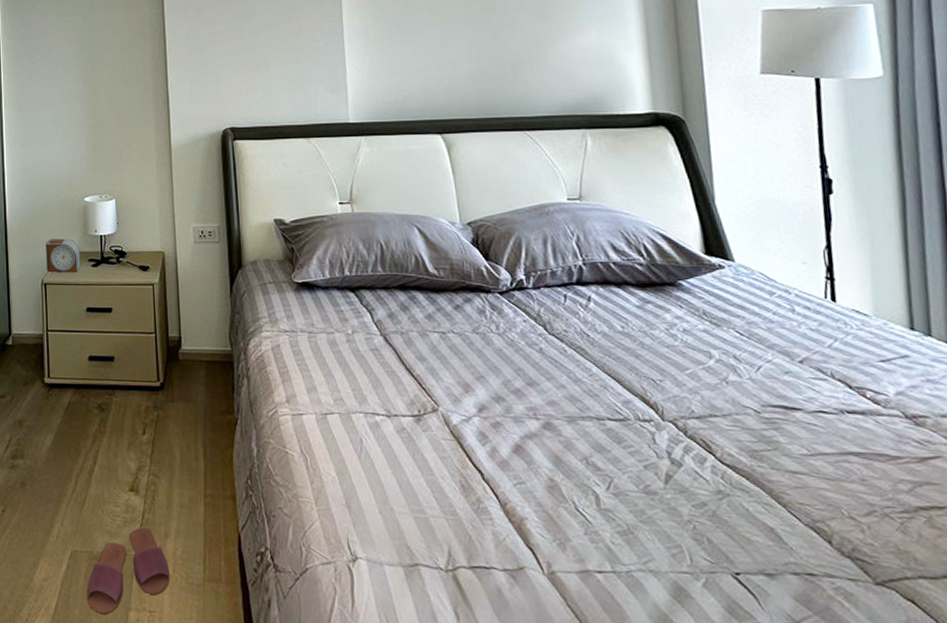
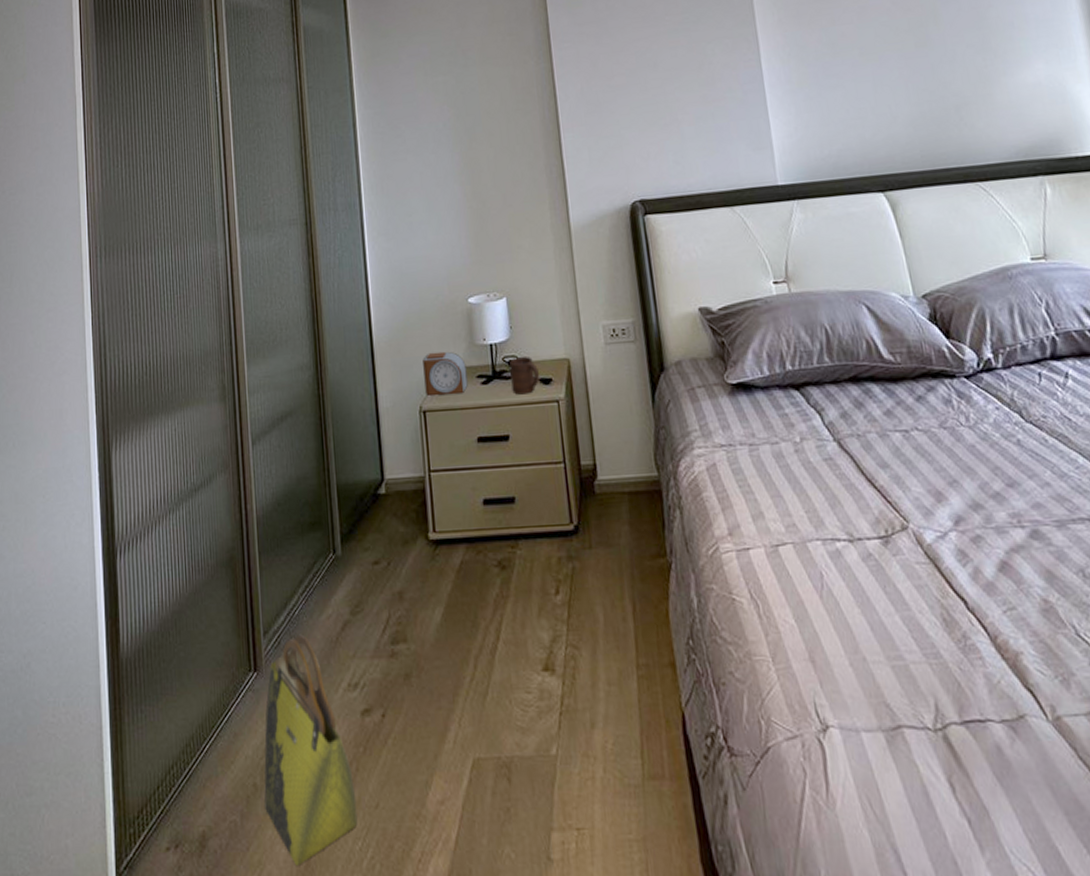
slippers: present [87,527,170,615] -> none [496,717,601,841]
cup: none [115,247,140,277] -> present [509,356,540,395]

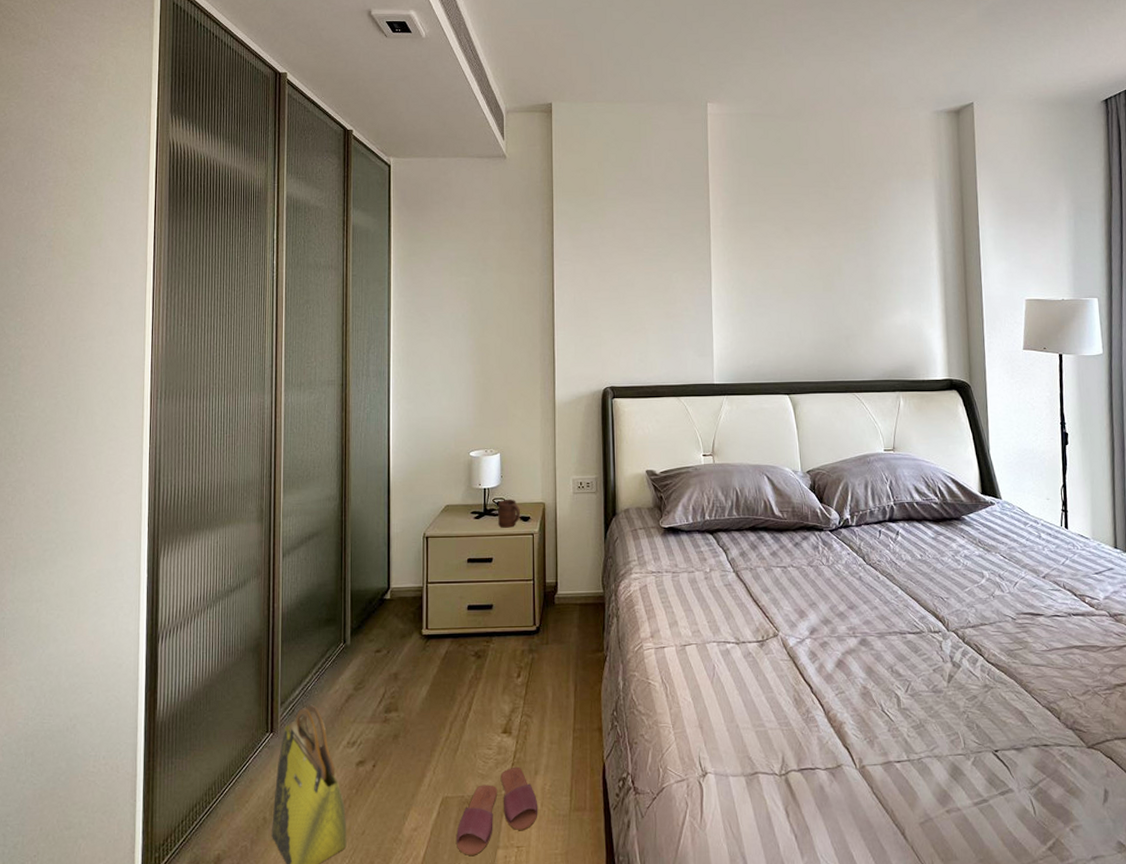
alarm clock: present [423,351,468,395] -> none [429,492,464,525]
slippers: none [496,717,601,841] -> present [457,766,538,857]

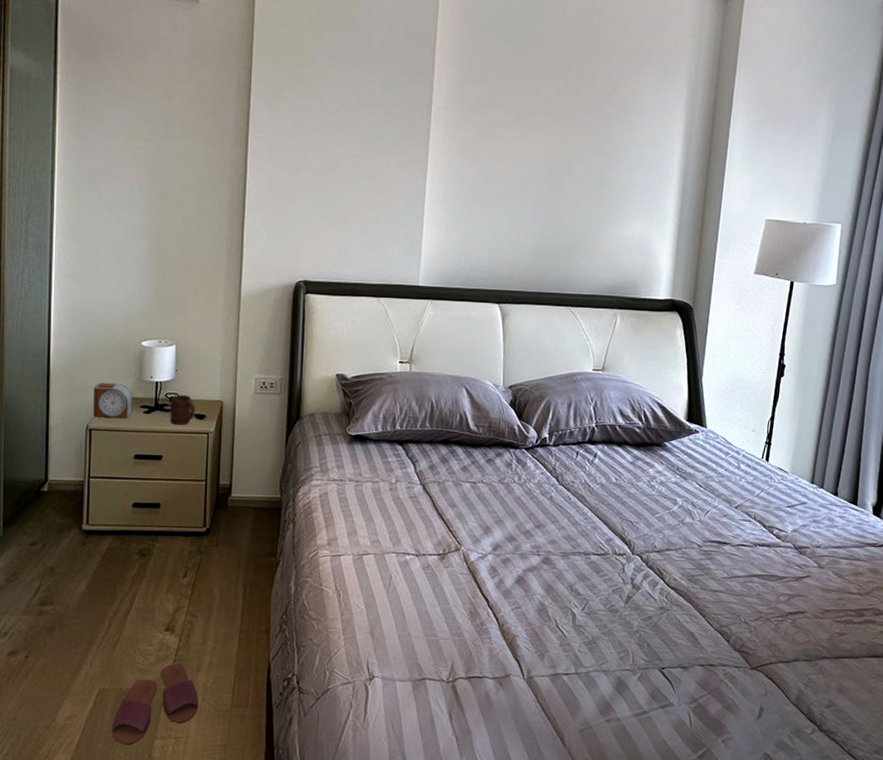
alarm clock: none [429,492,464,525] -> present [93,382,133,418]

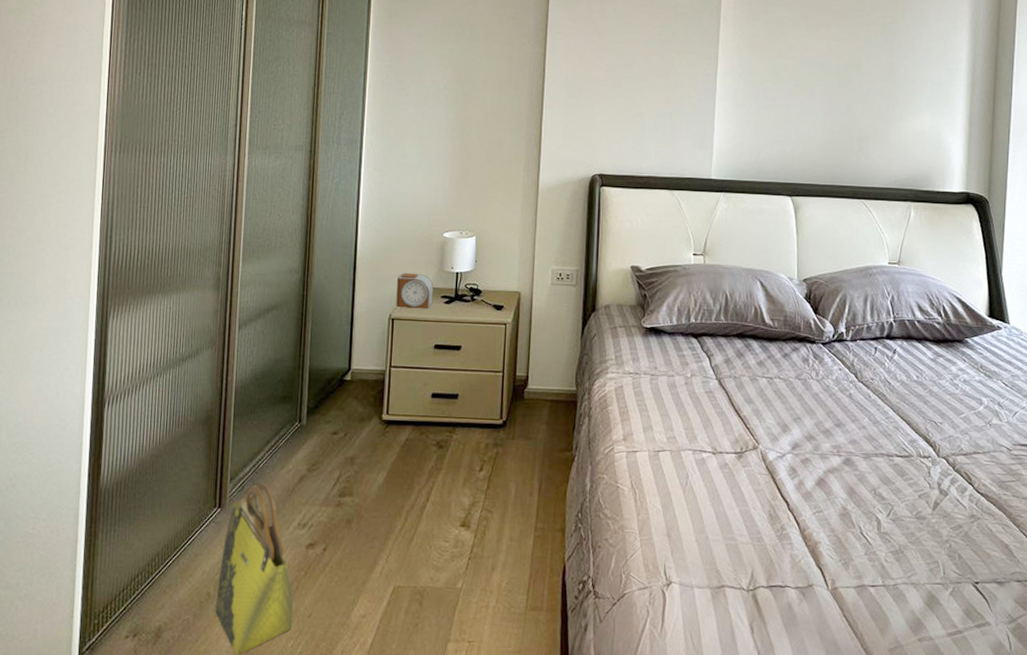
slippers: present [112,663,199,745] -> none [406,561,493,648]
cup: present [170,394,196,425] -> none [469,285,494,316]

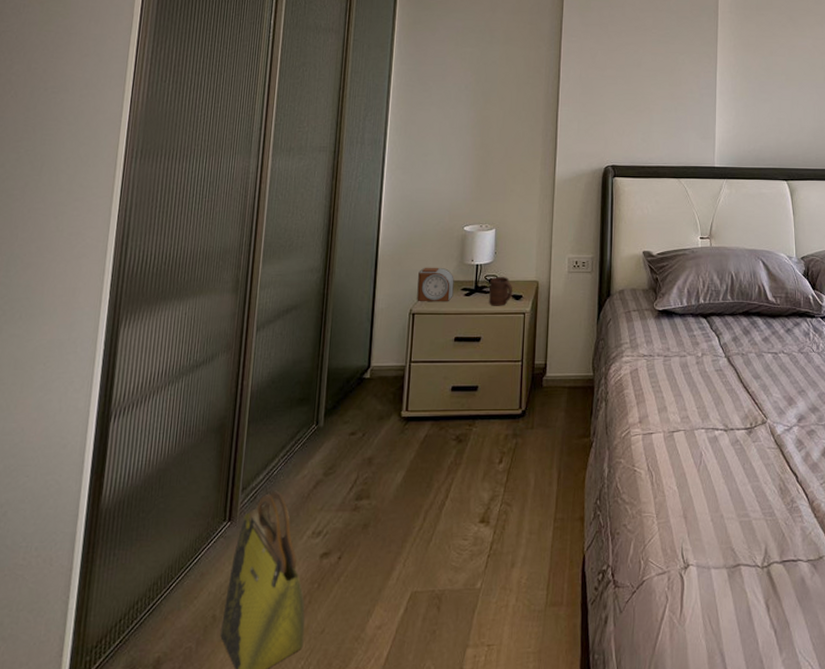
cup: none [469,285,494,316] -> present [489,276,513,306]

